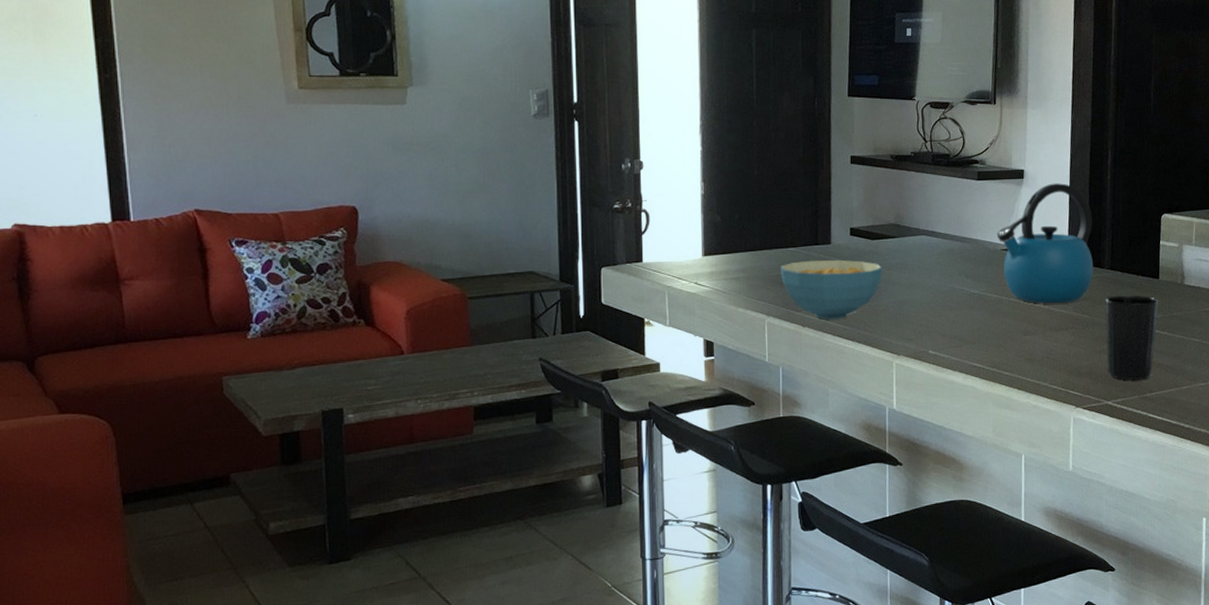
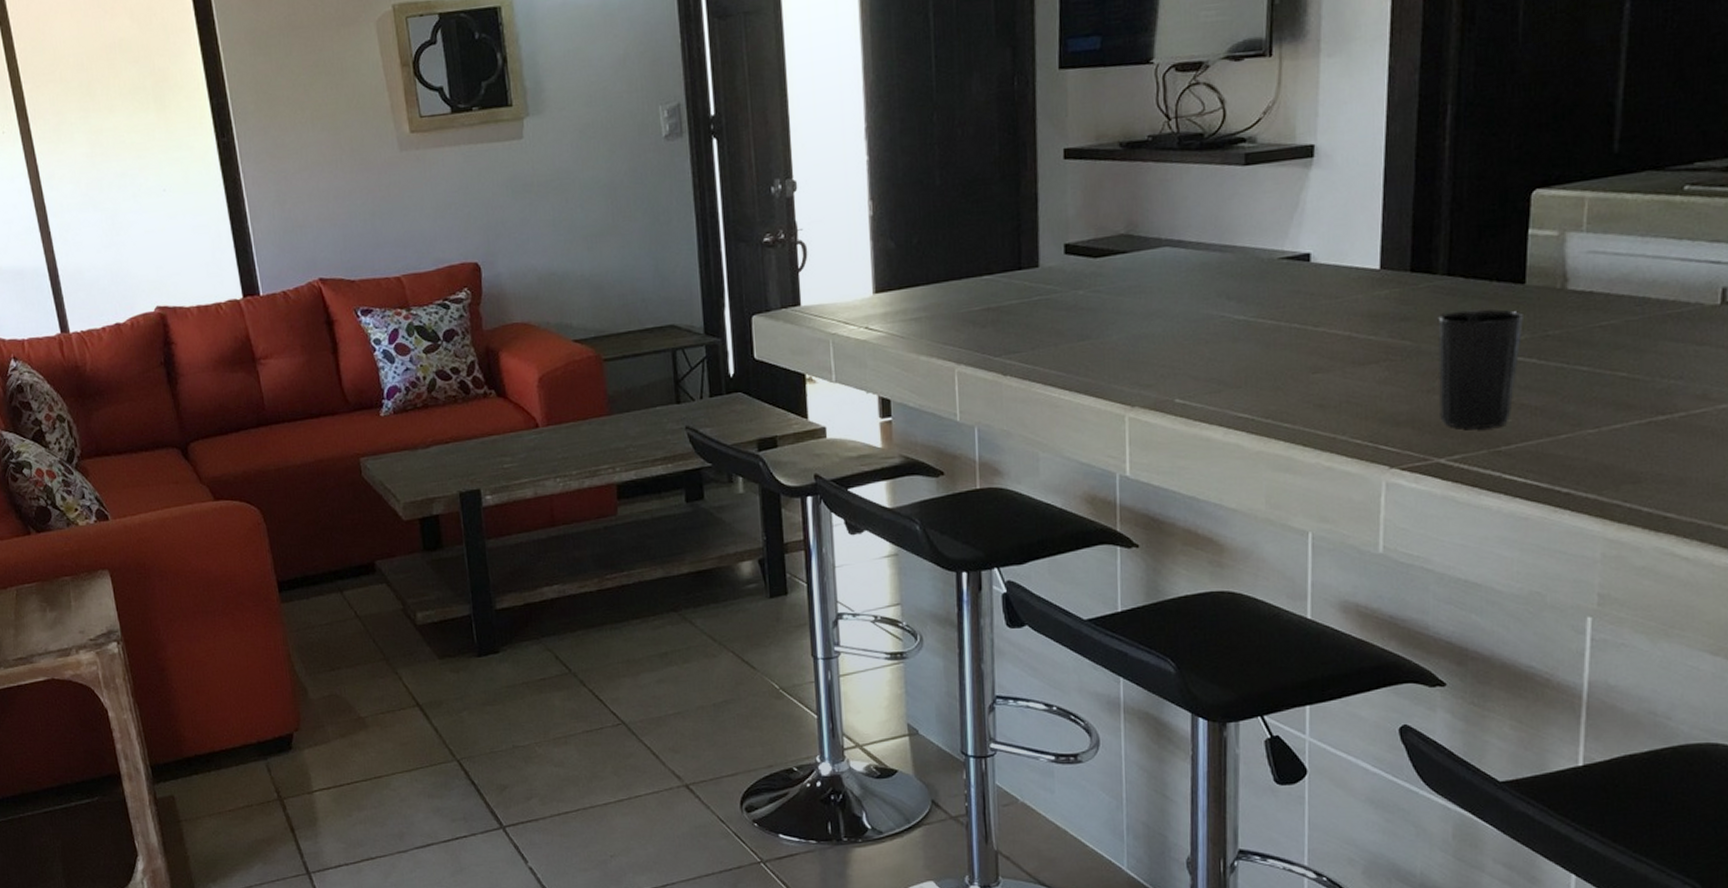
cereal bowl: present [780,259,883,319] -> none [972,286,1110,365]
kettle: present [996,183,1094,304] -> none [1272,158,1421,329]

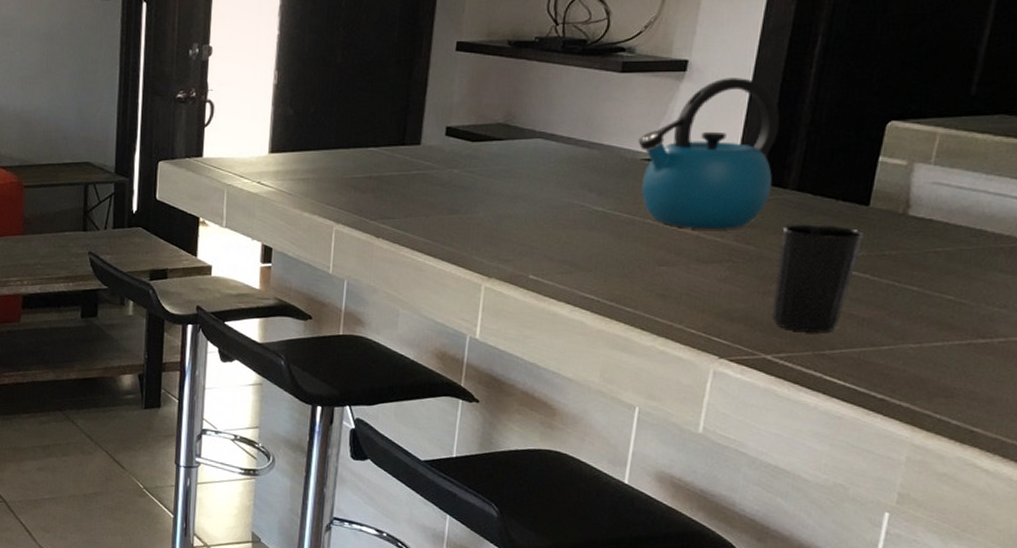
kettle: none [1272,158,1421,329] -> present [638,78,780,230]

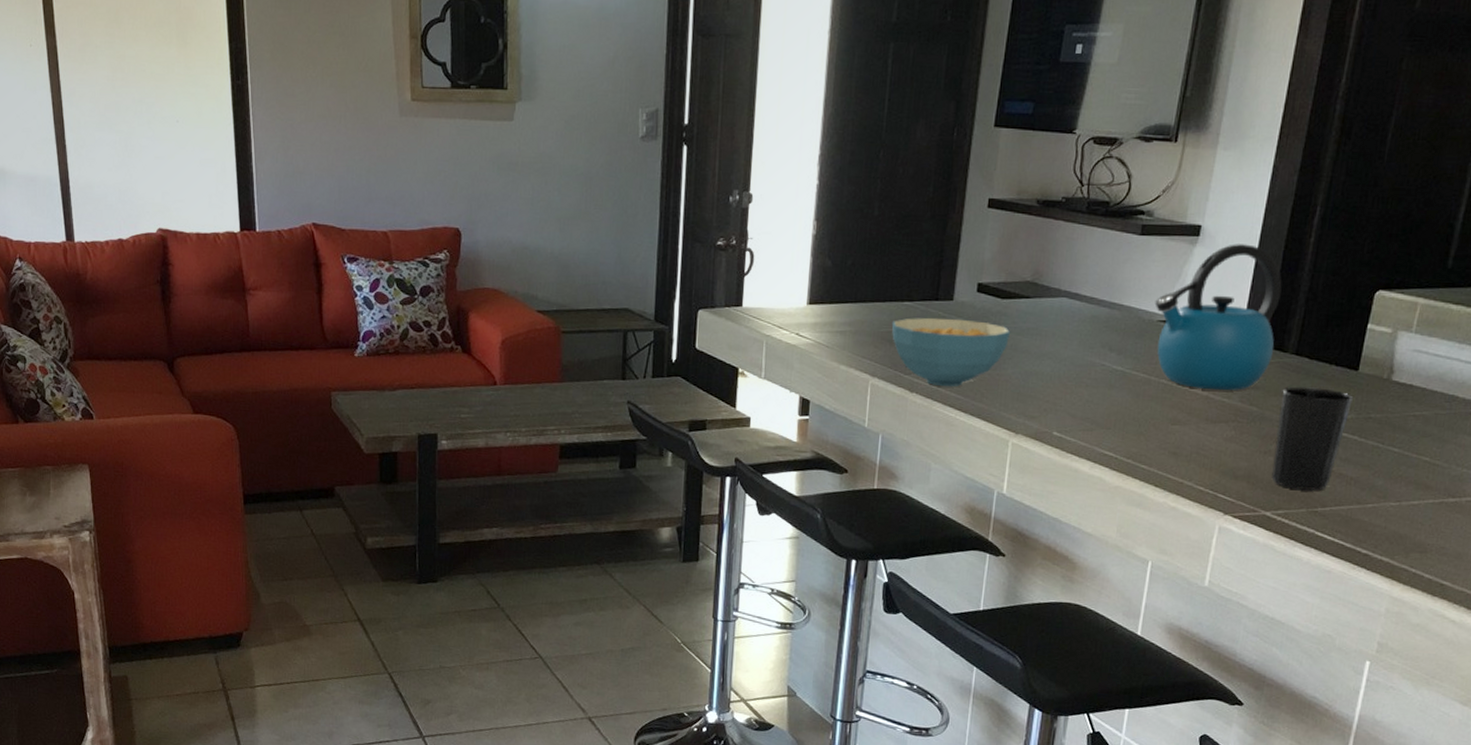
cereal bowl: none [356,162,482,231] -> present [891,317,1011,386]

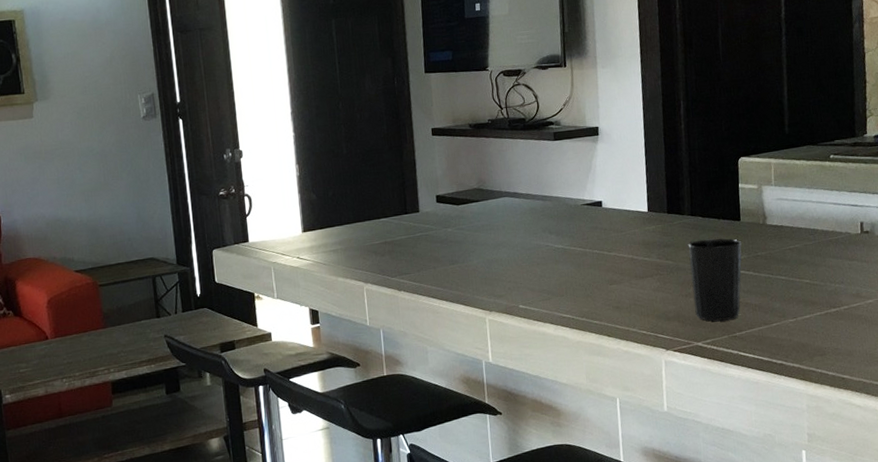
cereal bowl: present [891,317,1011,386] -> none [373,225,470,283]
kettle: present [1155,244,1282,391] -> none [576,136,675,253]

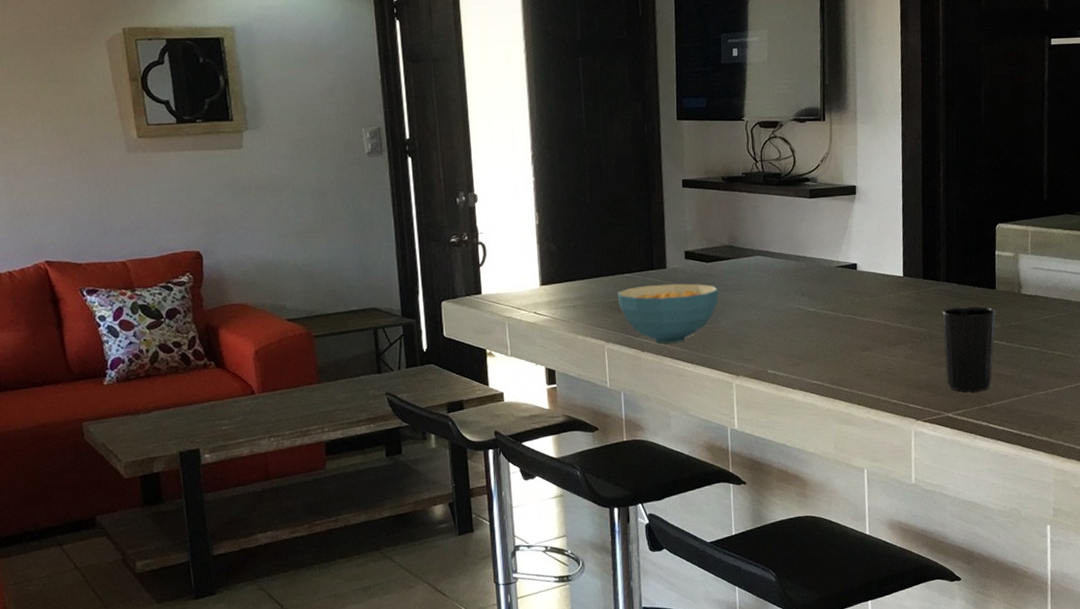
cereal bowl: none [373,225,470,283] -> present [617,283,719,343]

